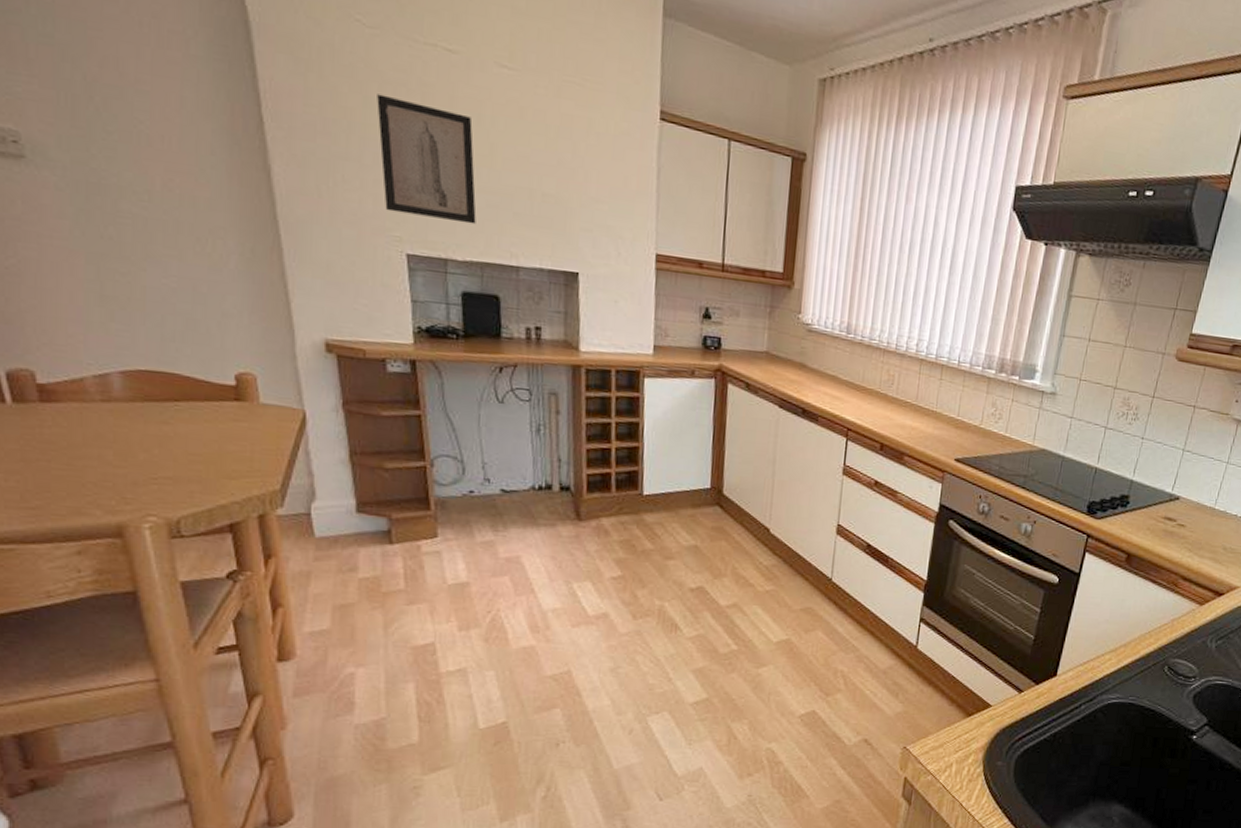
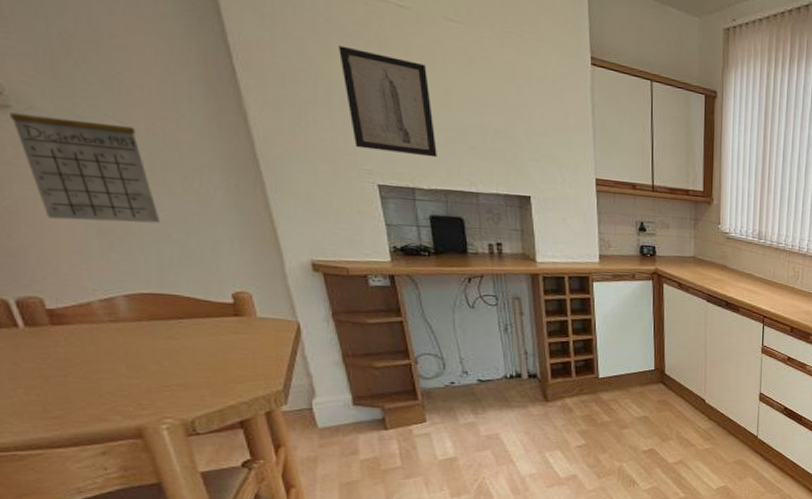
calendar: none [23,157,167,291] -> present [10,107,161,224]

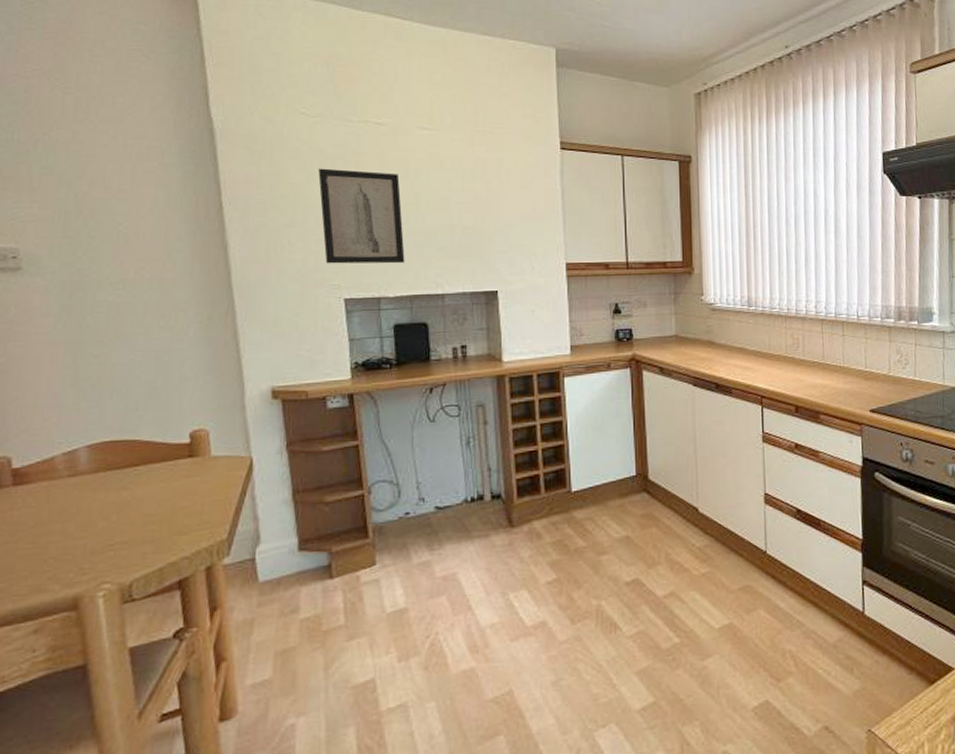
calendar: present [10,107,161,224] -> none [19,266,134,373]

